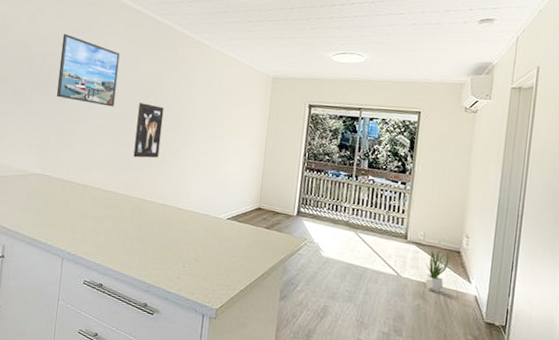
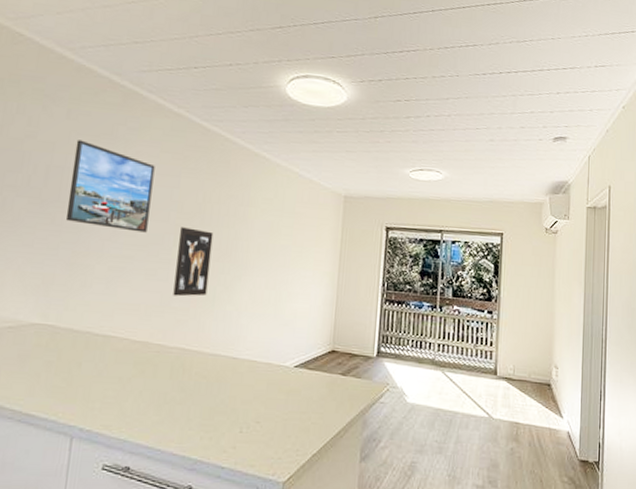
potted plant: present [425,249,450,294] -> none [517,384,541,433]

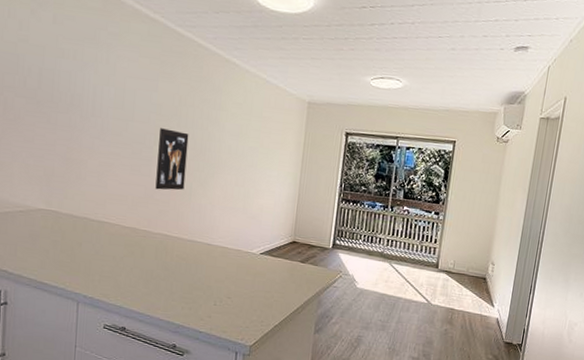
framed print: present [65,140,155,233] -> none [59,44,135,132]

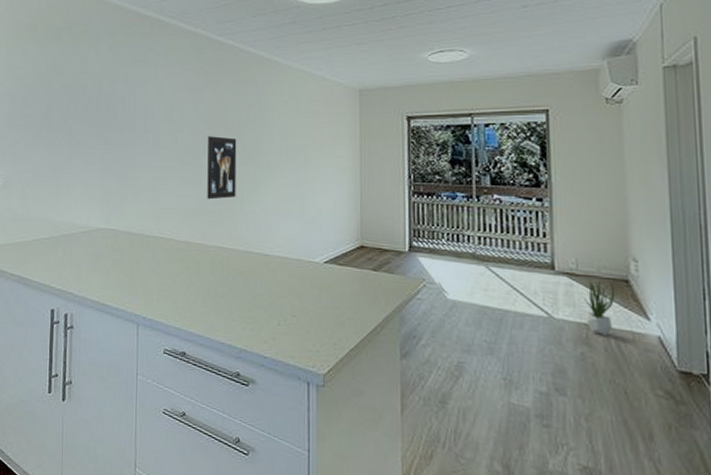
potted plant: none [453,277,476,318] -> present [585,280,616,337]

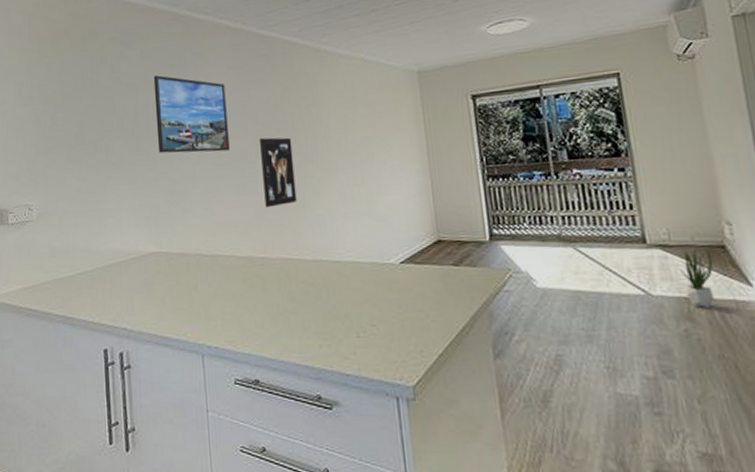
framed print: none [115,69,181,144] -> present [153,75,230,154]

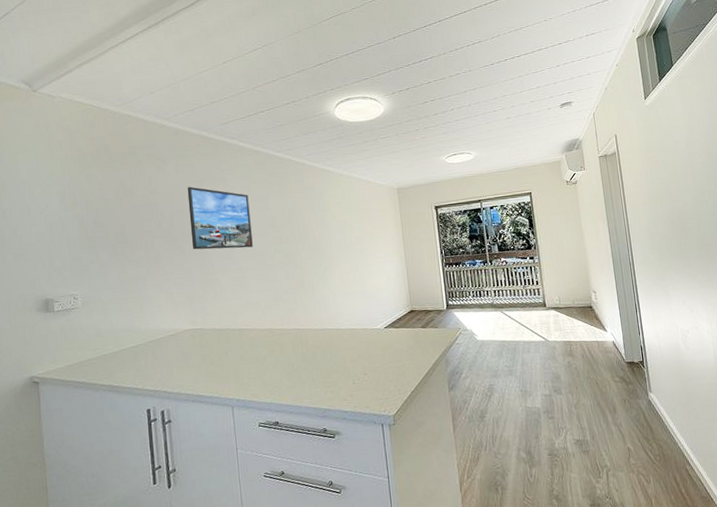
wall art: present [260,137,297,208] -> none [277,237,307,291]
potted plant: present [682,249,714,309] -> none [567,310,585,348]

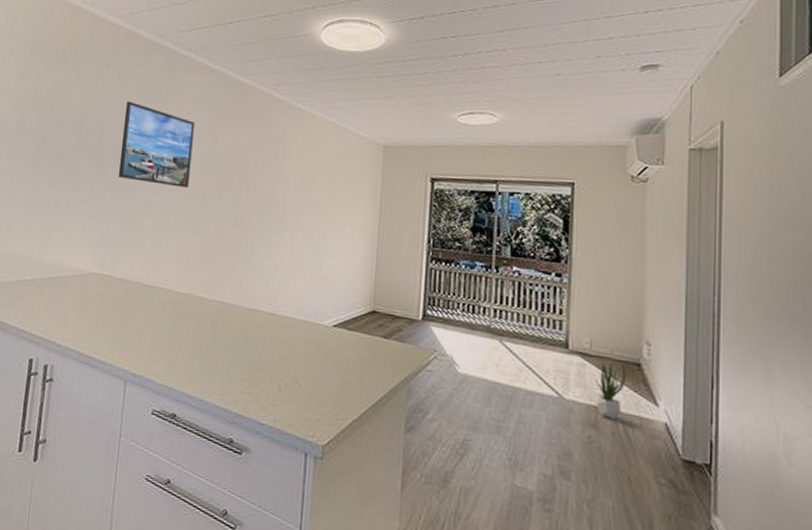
potted plant: none [567,310,585,348] -> present [596,361,627,421]

